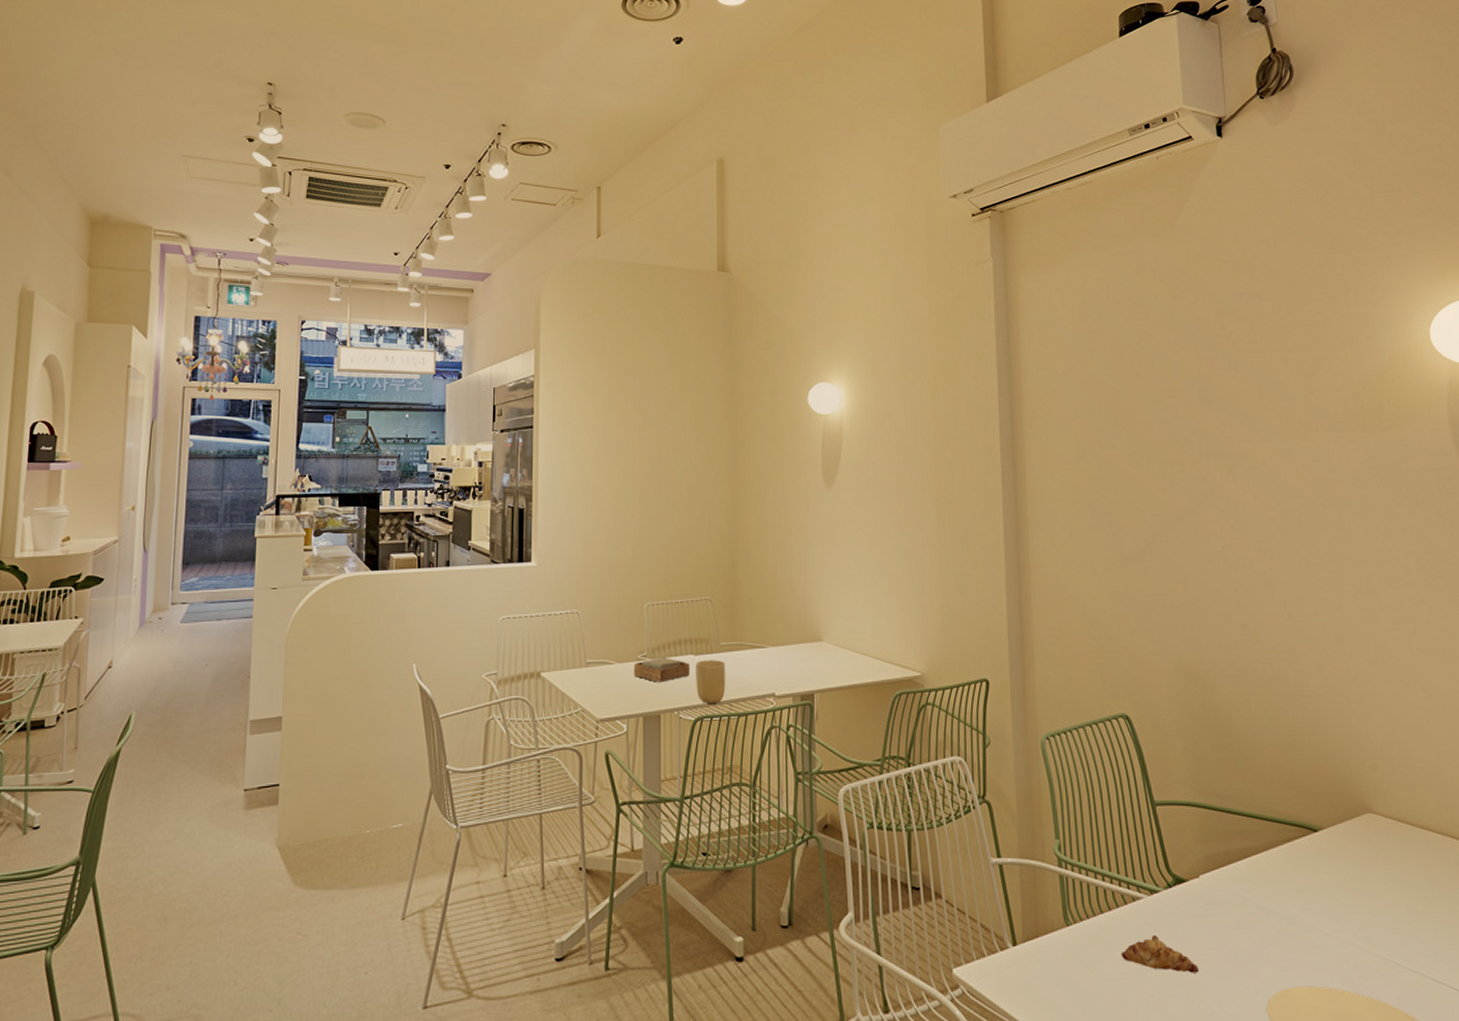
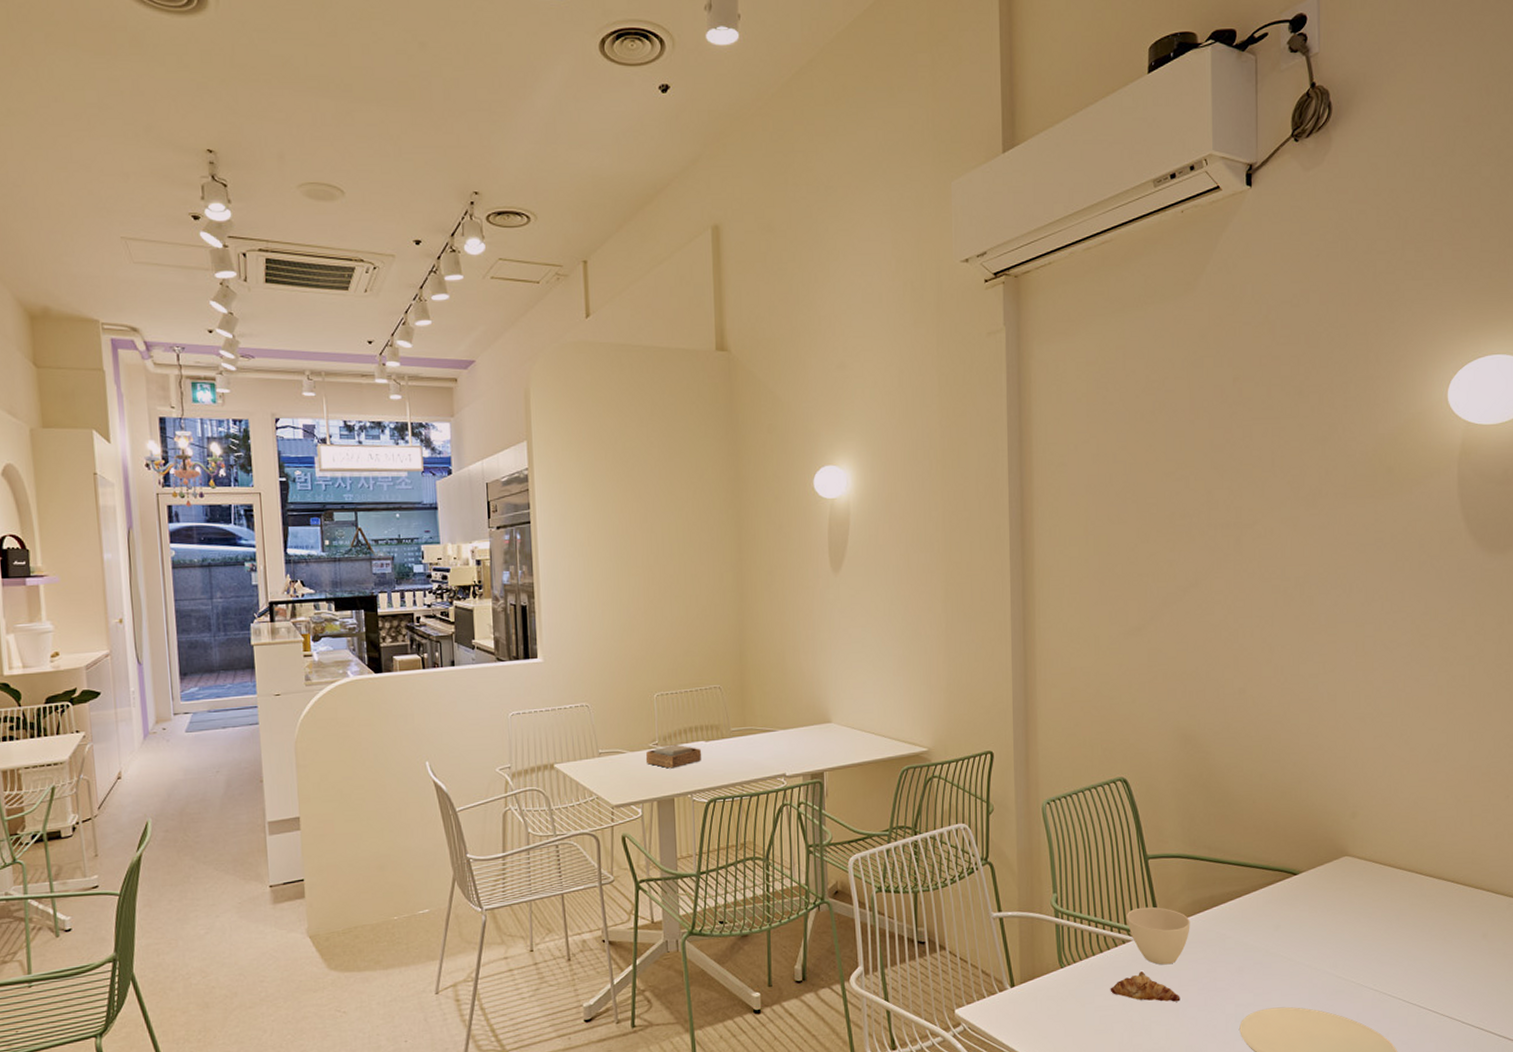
cup: present [696,660,726,703] -> none [707,745,738,786]
cup: none [1135,860,1205,929] -> present [1127,906,1190,965]

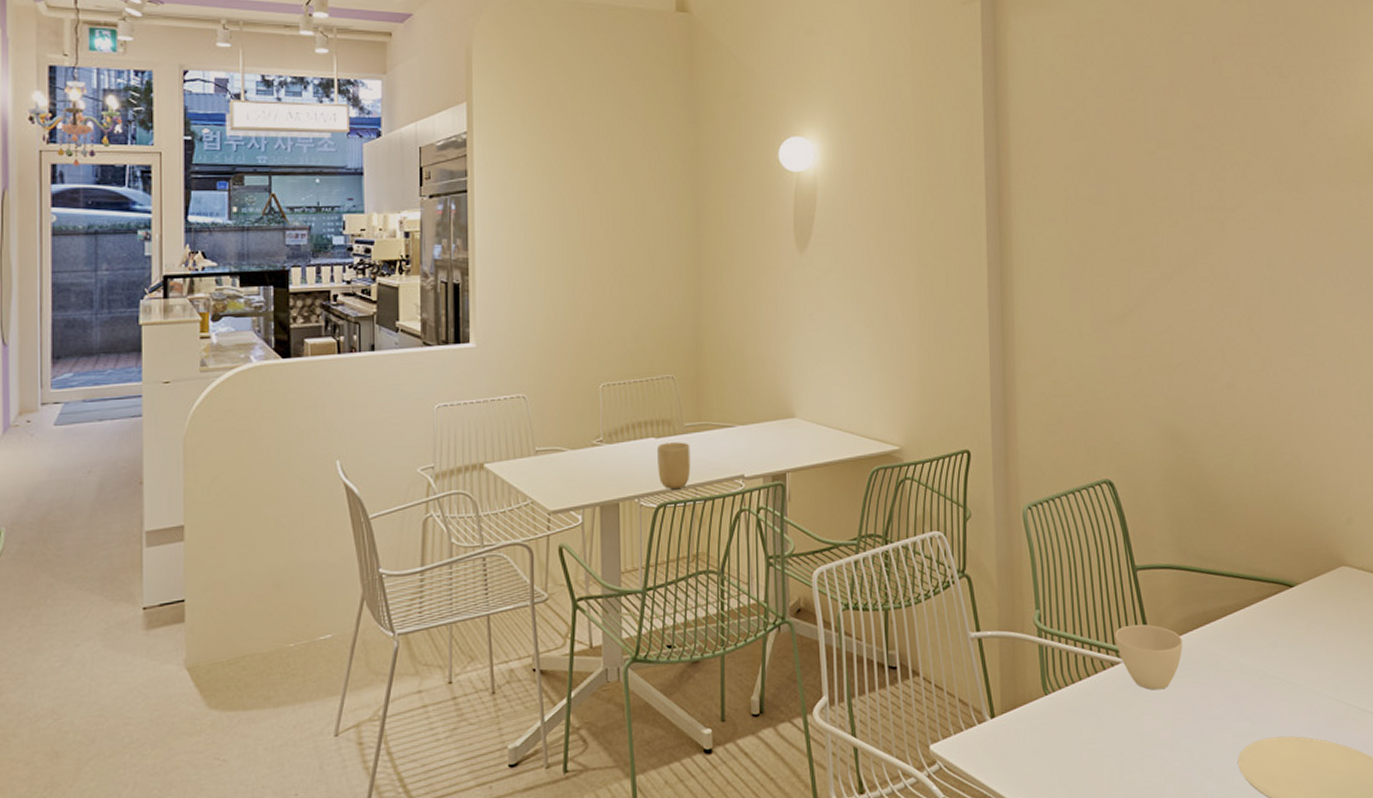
napkin holder: present [645,744,702,769] -> none [588,441,652,469]
cup: none [707,745,738,786] -> present [657,442,691,489]
croissant: present [1110,971,1180,1002] -> none [1098,698,1174,733]

